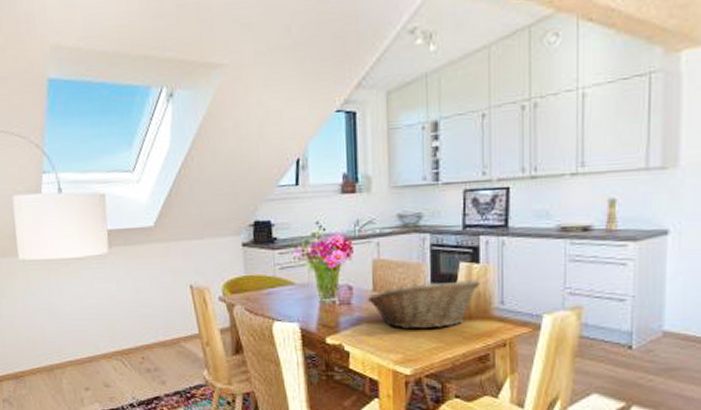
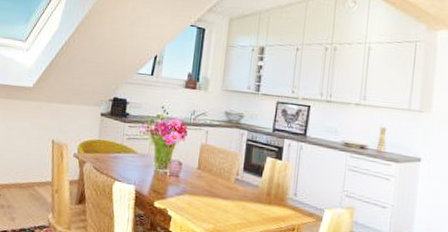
fruit basket: present [368,279,480,329] -> none [193,166,281,208]

